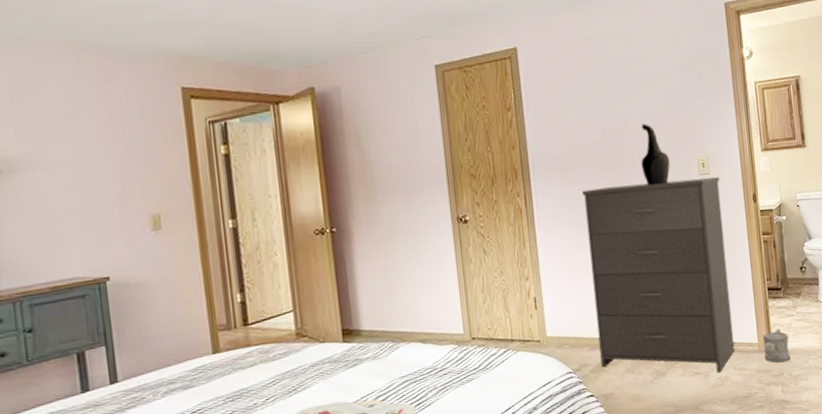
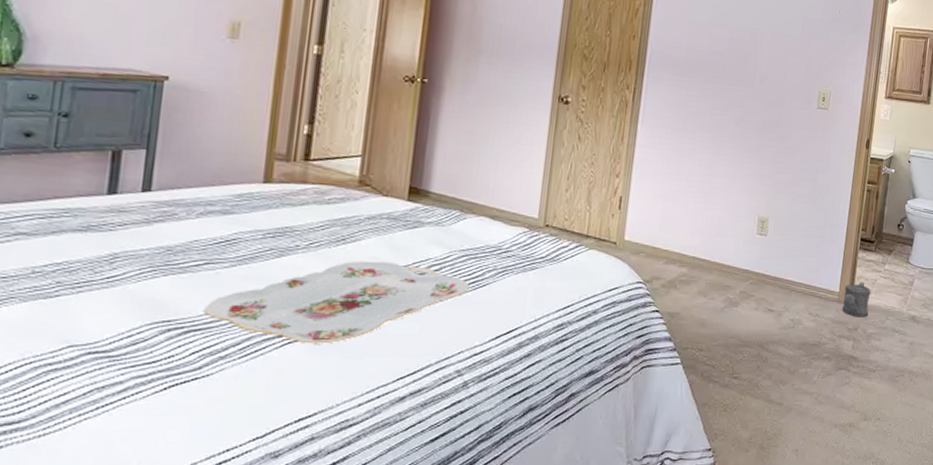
dresser: present [582,177,735,373] -> none [674,97,837,314]
decorative vase: present [641,124,670,186] -> none [760,44,791,110]

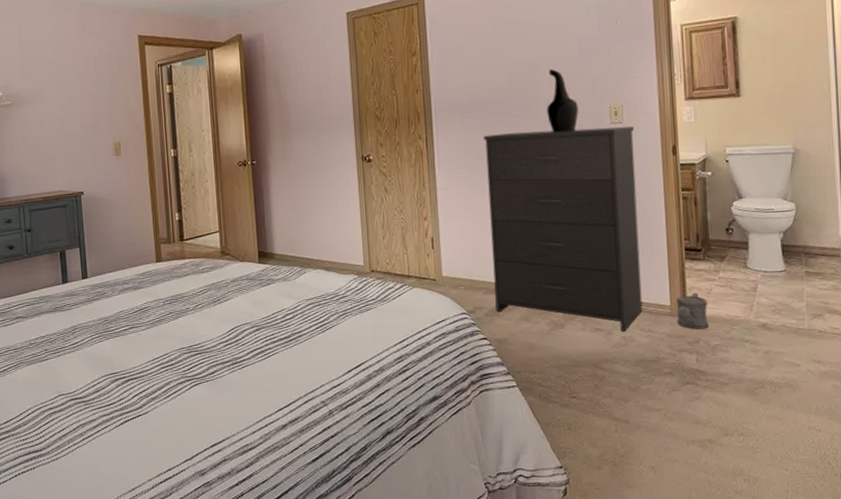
serving tray: present [203,260,470,344] -> none [135,314,319,385]
dresser: none [674,97,837,314] -> present [484,126,643,331]
decorative vase: none [760,44,791,110] -> present [547,69,579,133]

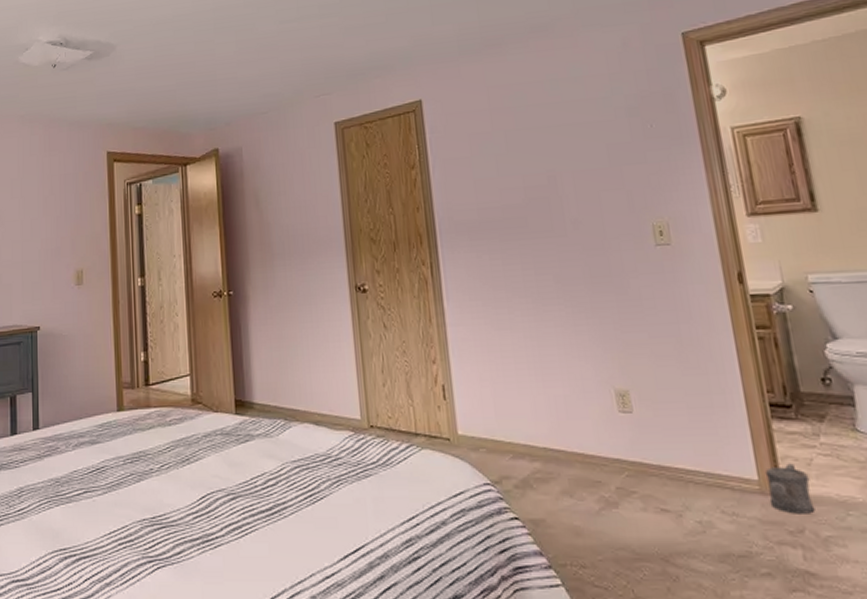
dresser: present [484,126,643,331] -> none [500,249,722,514]
decorative vase: present [547,69,579,133] -> none [573,182,615,257]

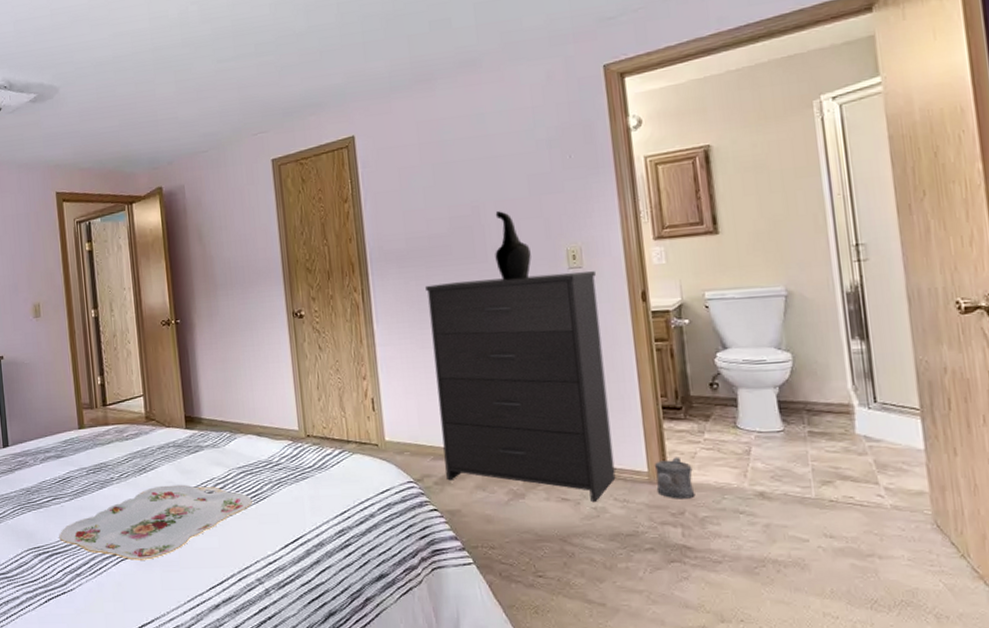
serving tray: none [88,479,308,569] -> present [59,484,252,560]
dresser: none [500,249,722,514] -> present [425,271,616,501]
decorative vase: none [573,182,615,257] -> present [495,211,531,281]

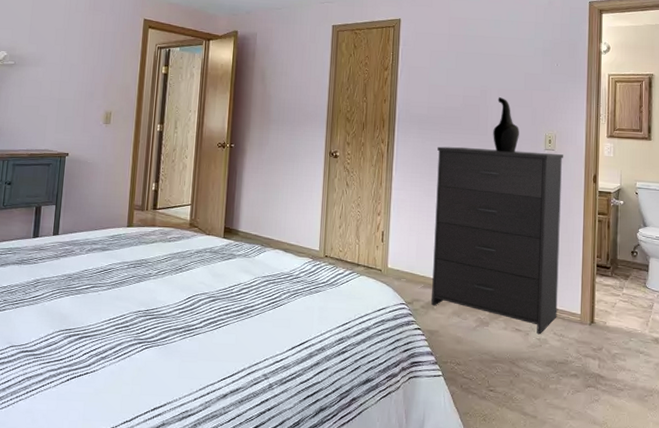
serving tray: present [59,484,252,560] -> none [91,285,271,350]
watering can: present [654,457,695,499] -> none [585,305,612,338]

